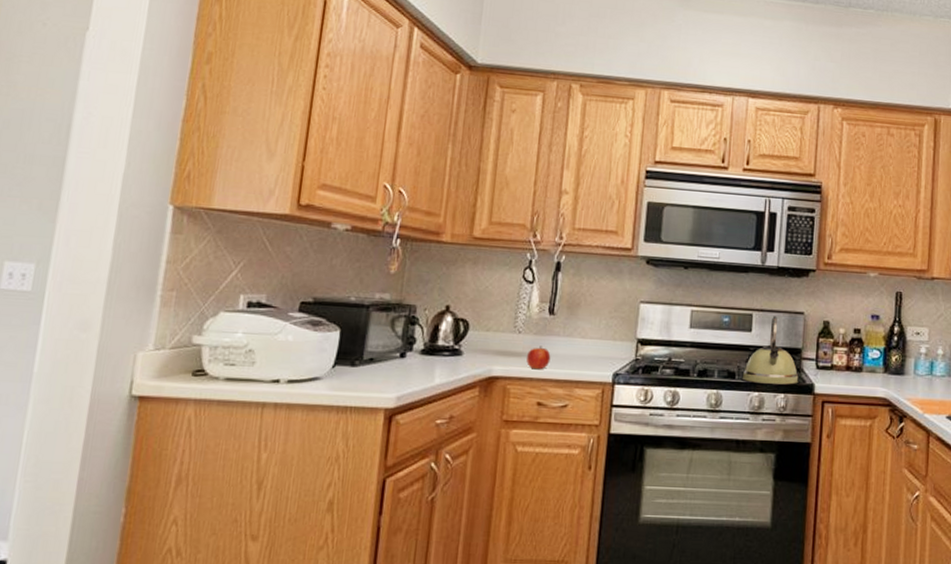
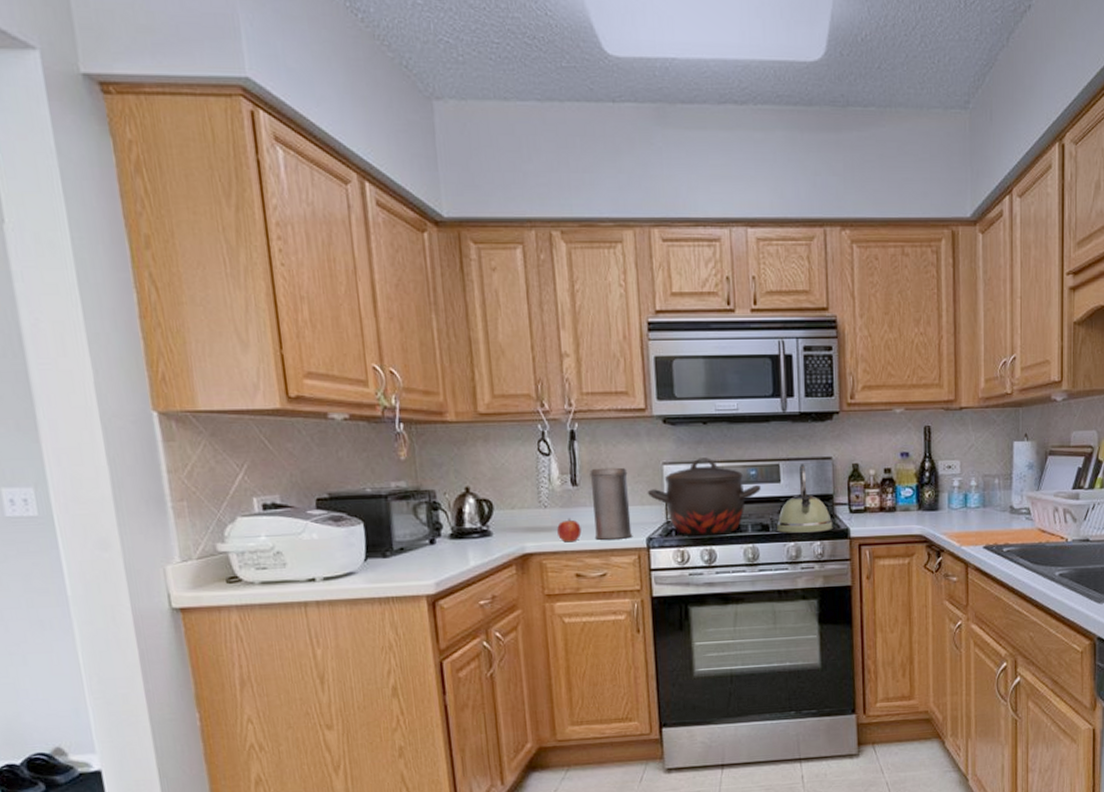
canister: none [562,299,605,372] -> present [590,467,632,540]
cooking pot: none [620,300,732,379] -> present [647,458,761,537]

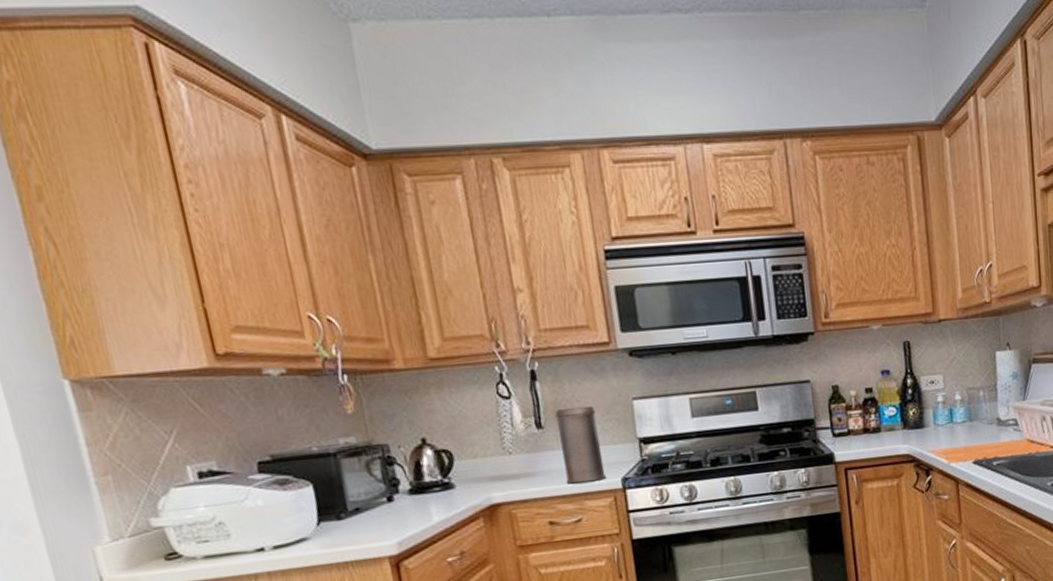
fruit: present [557,518,582,543] -> none [524,463,552,489]
cooking pot: present [647,458,761,537] -> none [618,389,738,474]
kettle: present [776,464,835,534] -> none [757,389,818,463]

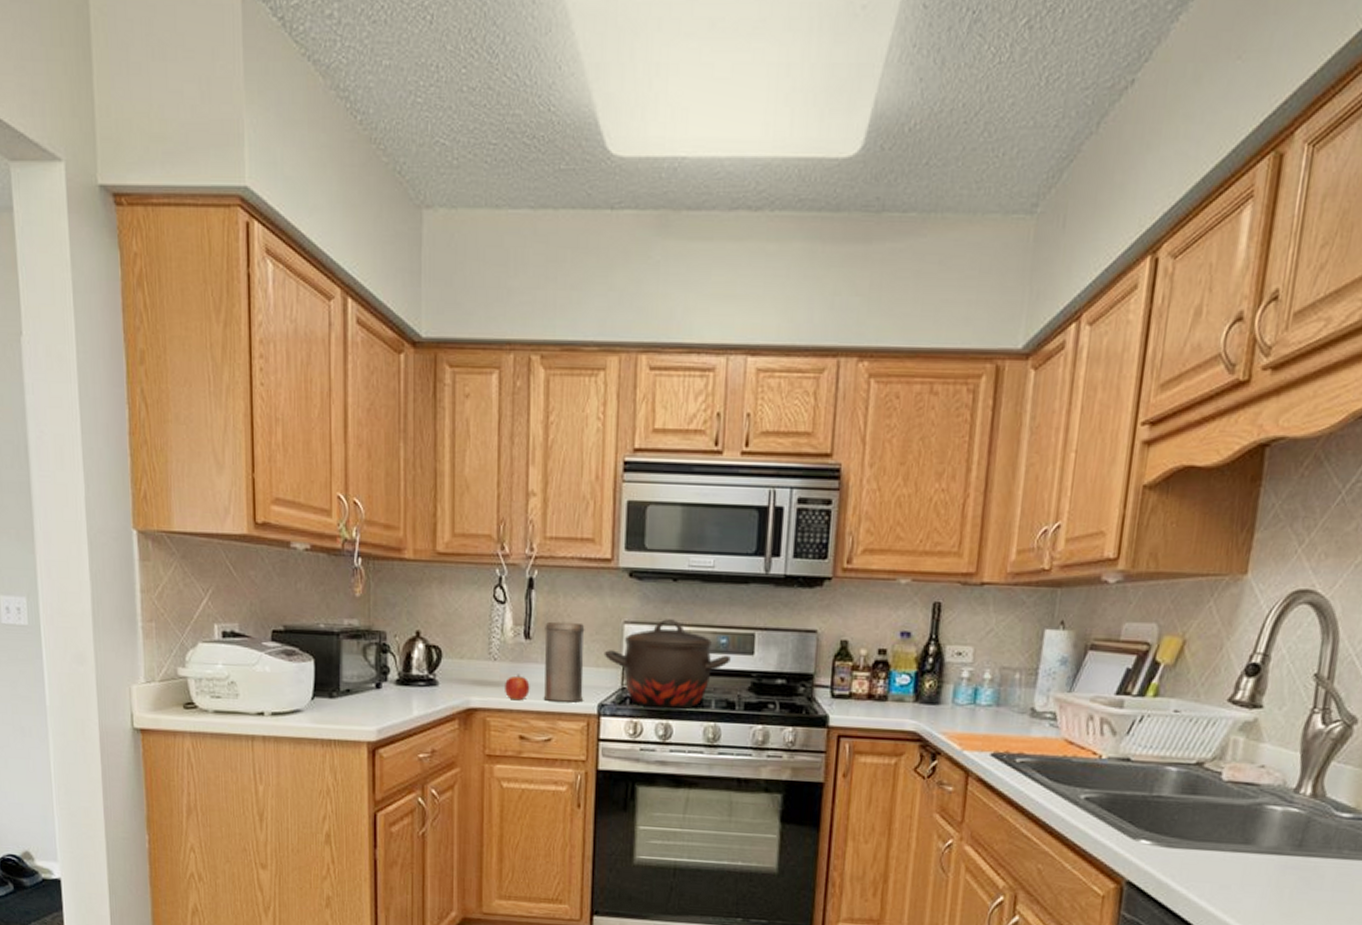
fruit: none [524,463,552,489] -> present [505,674,530,701]
cooking pot: none [618,389,738,474] -> present [603,619,731,710]

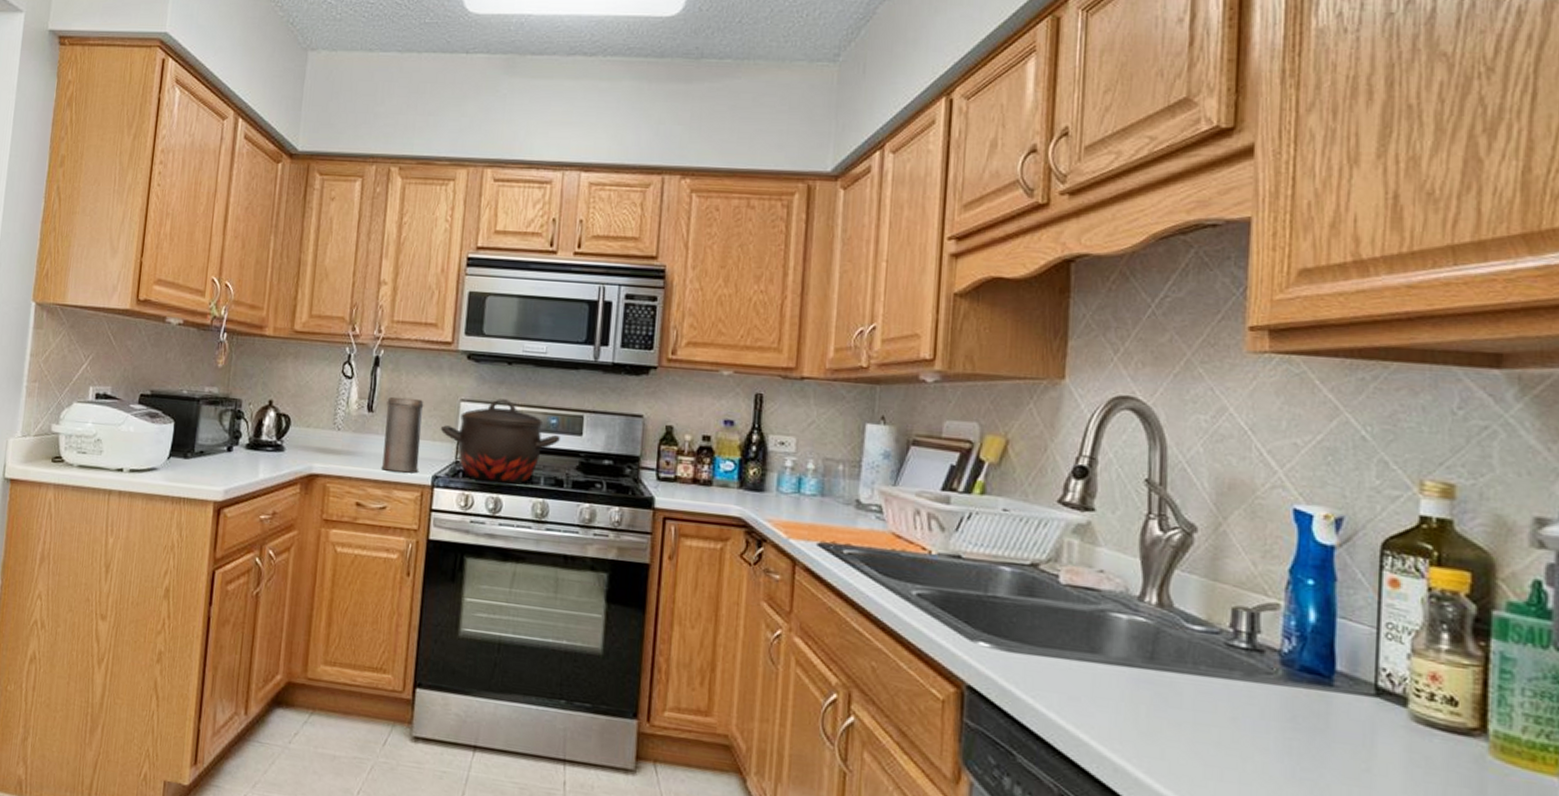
fruit: present [505,674,530,701] -> none [346,444,370,469]

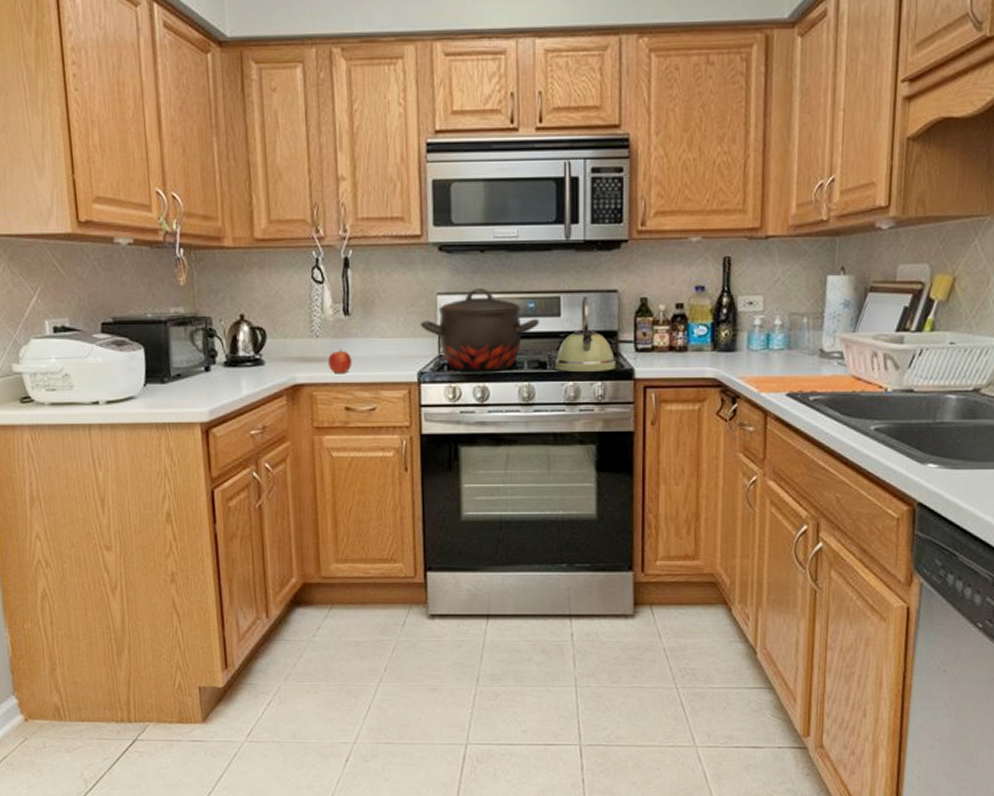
fruit: none [346,444,370,469] -> present [328,349,352,374]
canister: present [381,396,424,473] -> none [362,297,403,372]
kettle: none [570,418,637,498] -> present [554,297,618,373]

